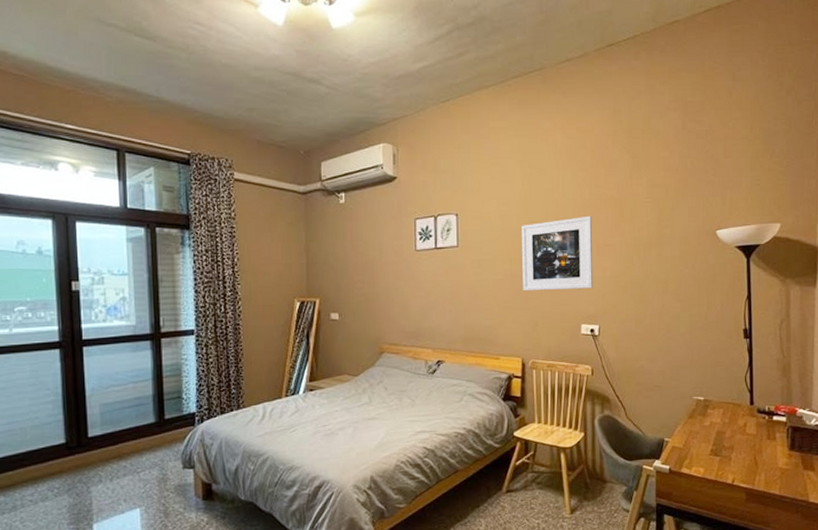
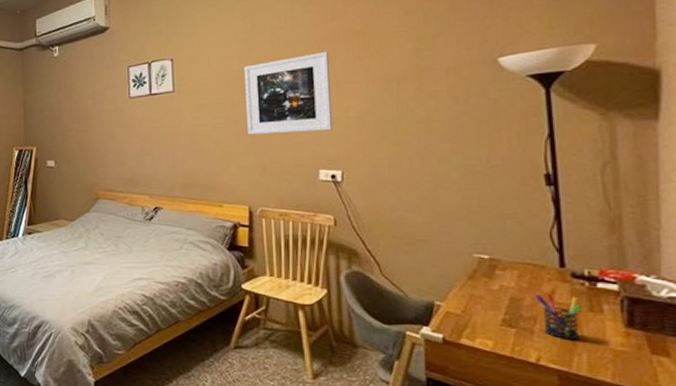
pen holder: none [733,426,764,464] -> present [535,293,584,341]

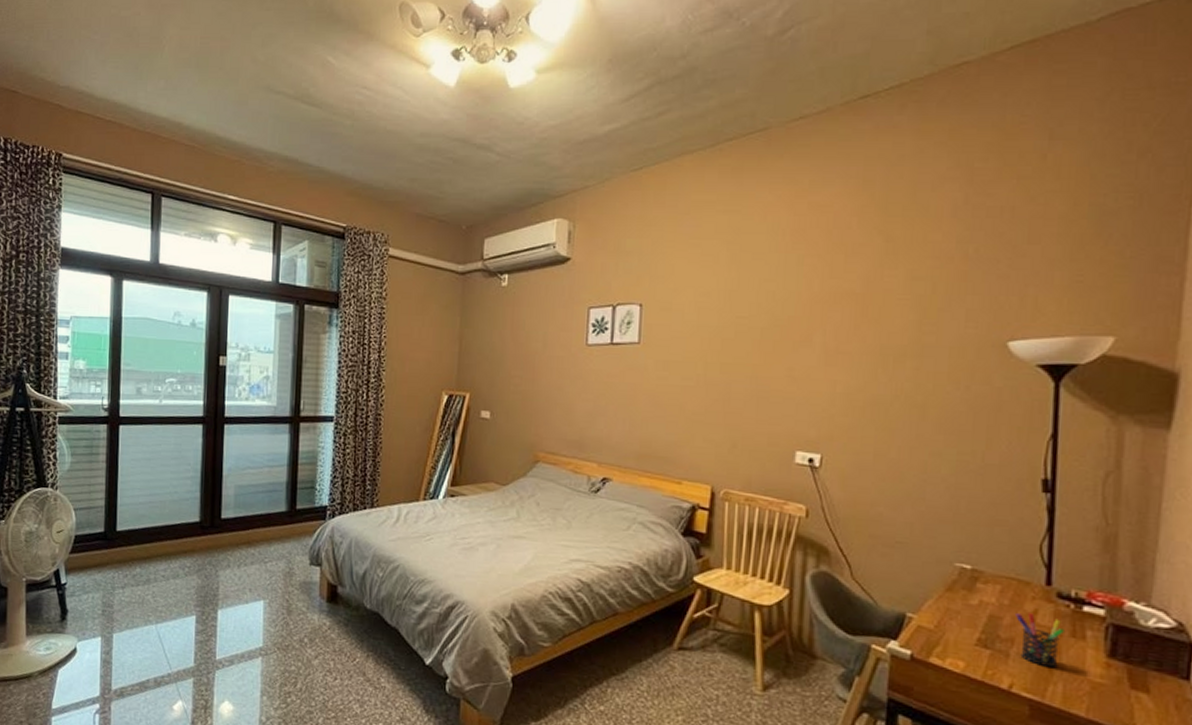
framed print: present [244,51,333,135] -> none [719,313,822,407]

